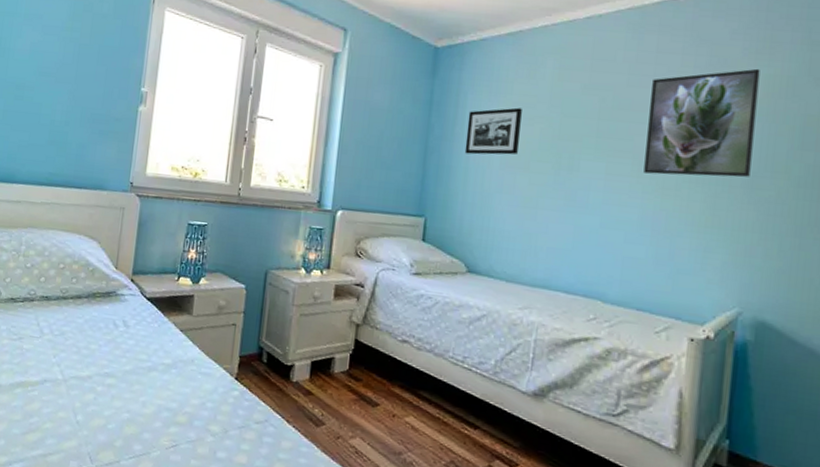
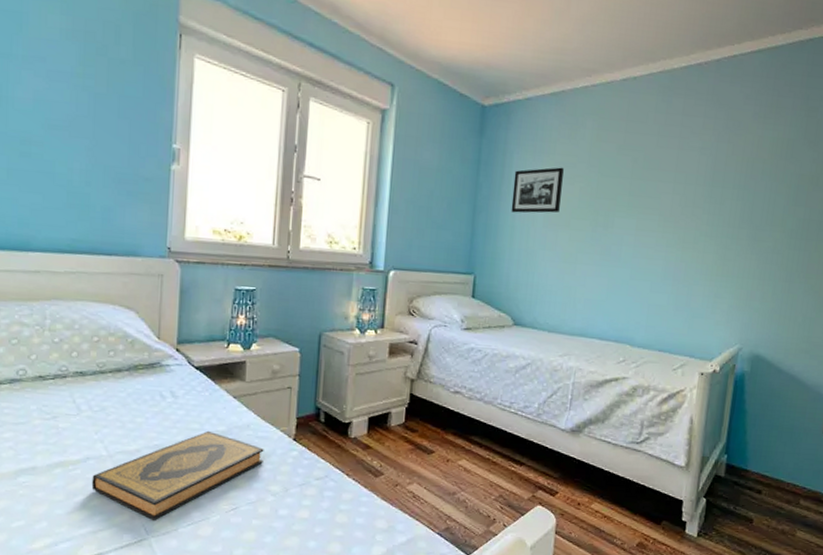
hardback book: none [46,362,206,450] -> present [91,430,264,520]
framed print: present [644,68,760,178] -> none [668,131,767,231]

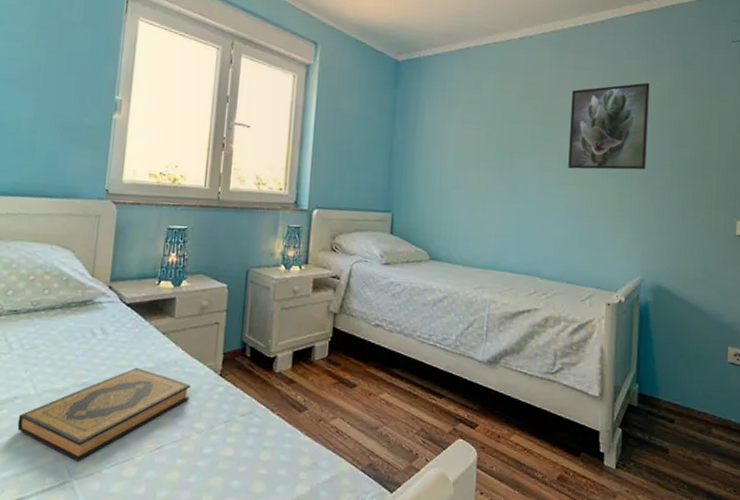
picture frame: present [511,167,564,213] -> none [424,114,471,156]
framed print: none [668,131,767,231] -> present [568,82,650,170]

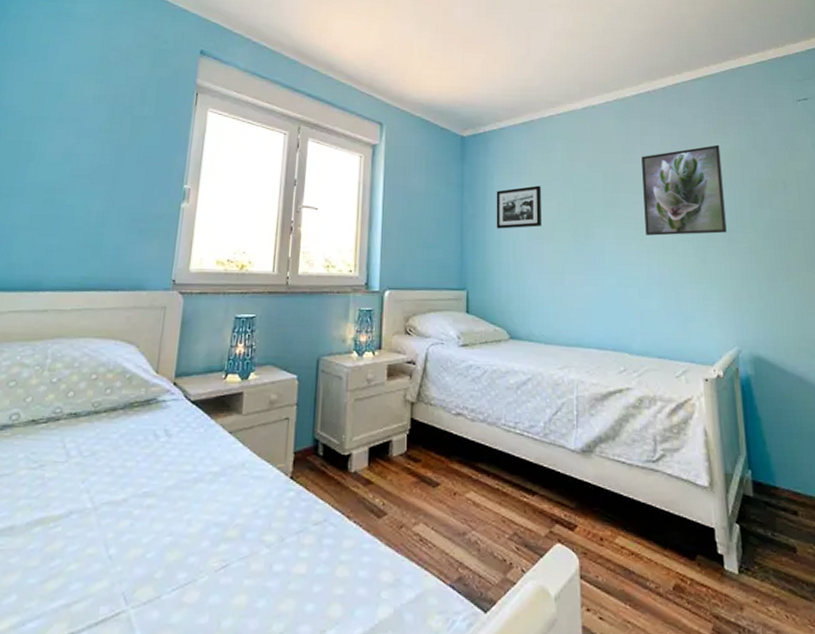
hardback book: present [17,367,191,462] -> none [71,472,259,586]
picture frame: none [424,114,471,156] -> present [496,185,541,229]

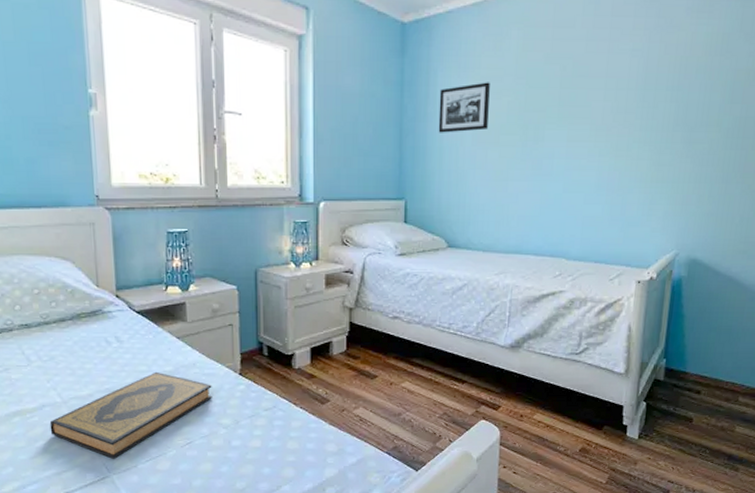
hardback book: none [71,472,259,586] -> present [49,371,212,459]
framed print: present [641,144,727,236] -> none [600,27,700,137]

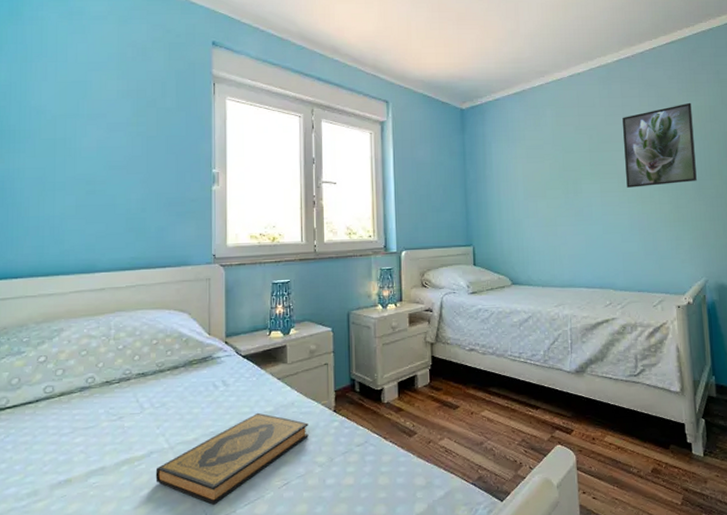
picture frame: present [438,82,490,133] -> none [494,150,536,191]
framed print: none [600,27,700,137] -> present [622,102,697,188]

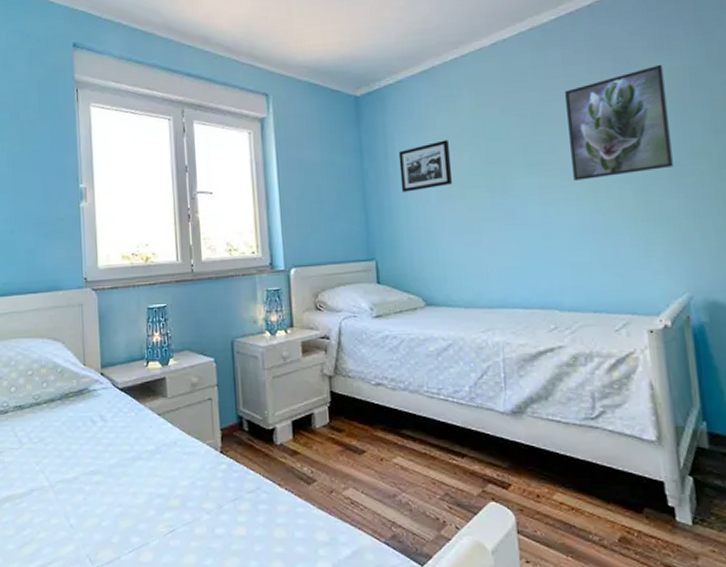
hardback book: present [155,412,309,505] -> none [37,451,194,549]
picture frame: none [494,150,536,191] -> present [398,139,452,193]

